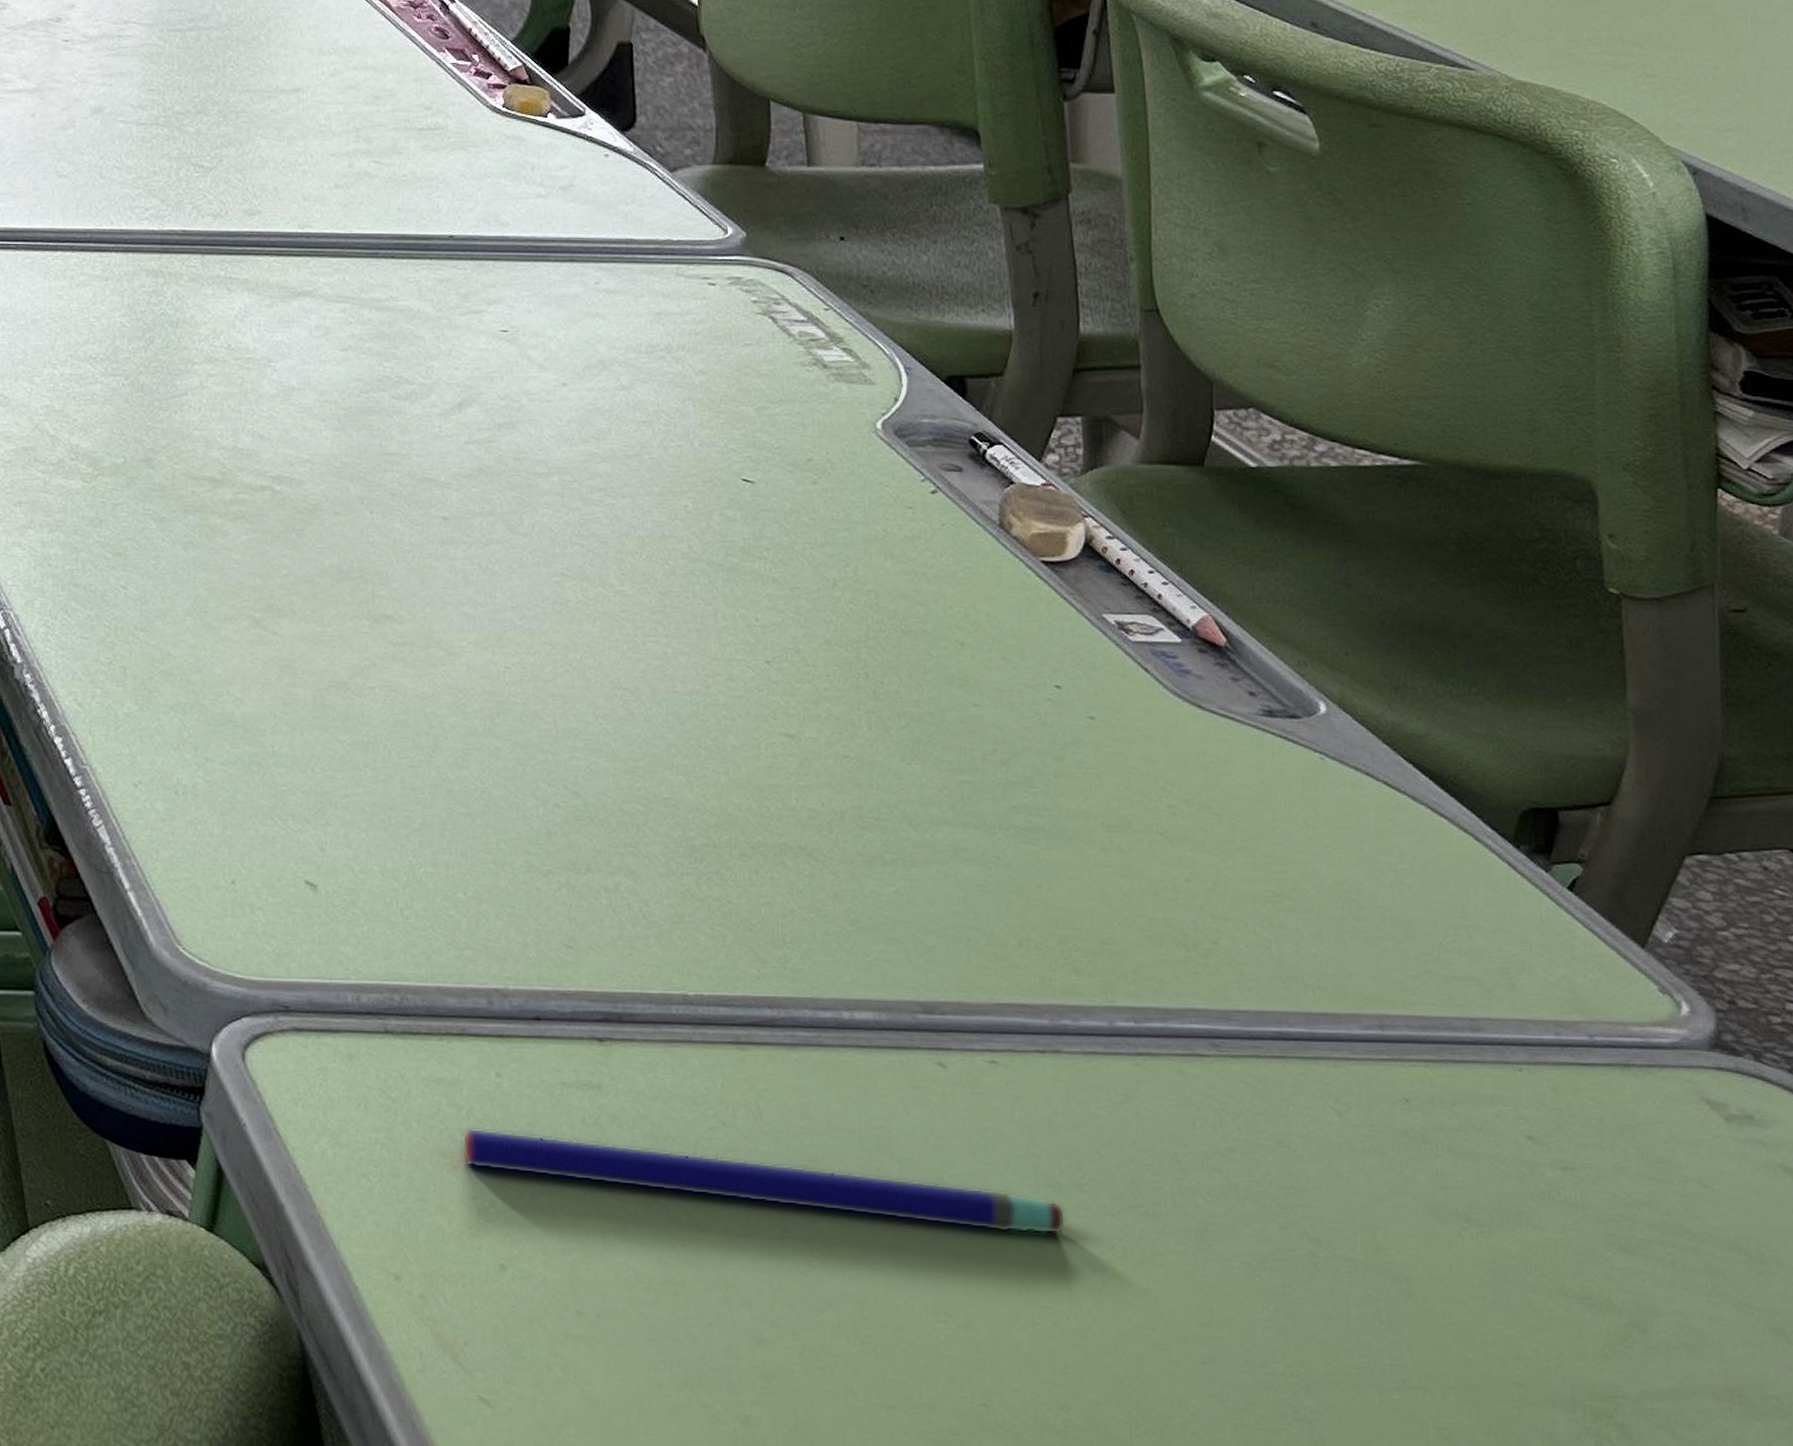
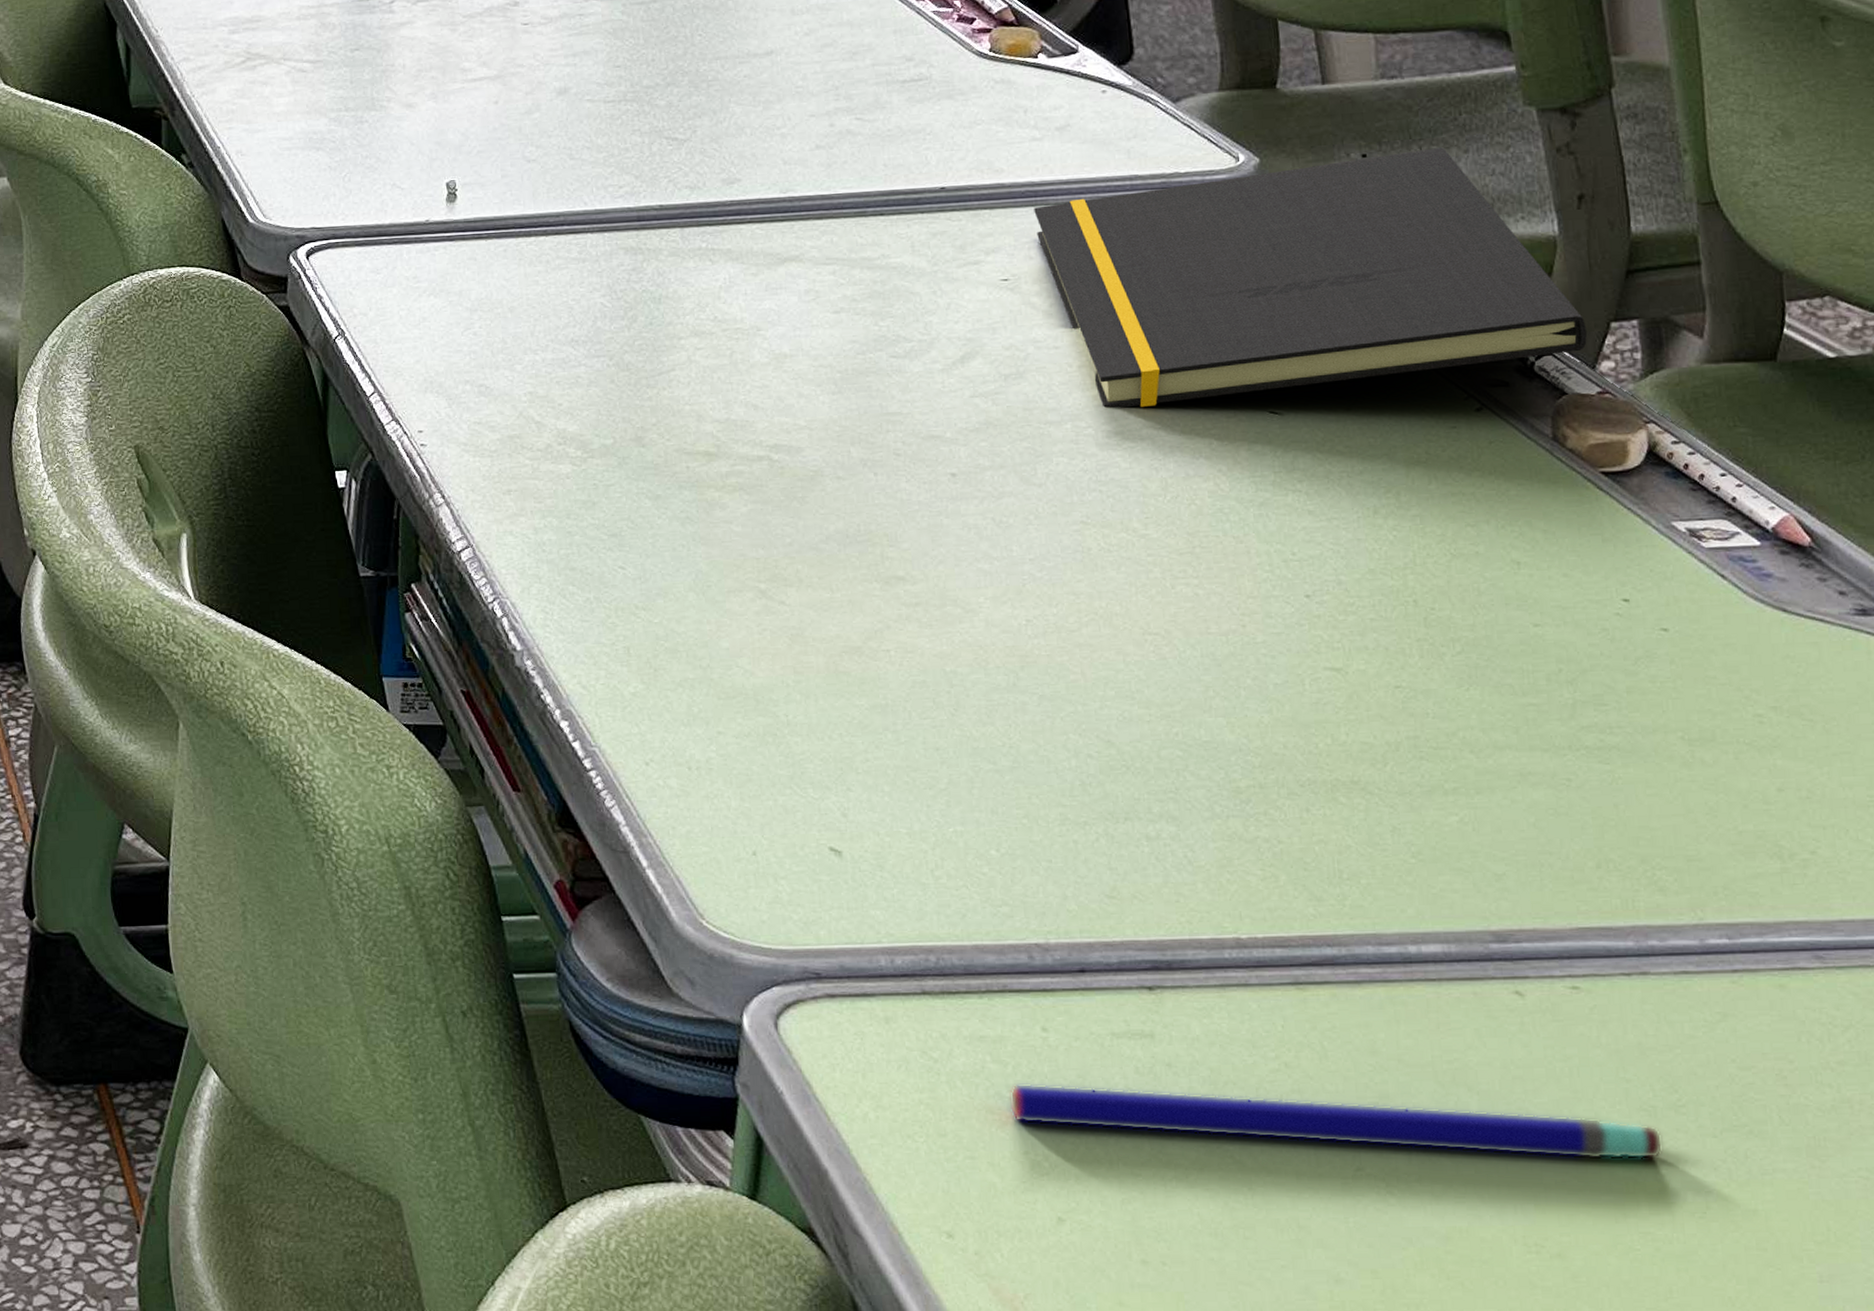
notepad: none [535,236,1036,466] -> present [1034,147,1588,408]

